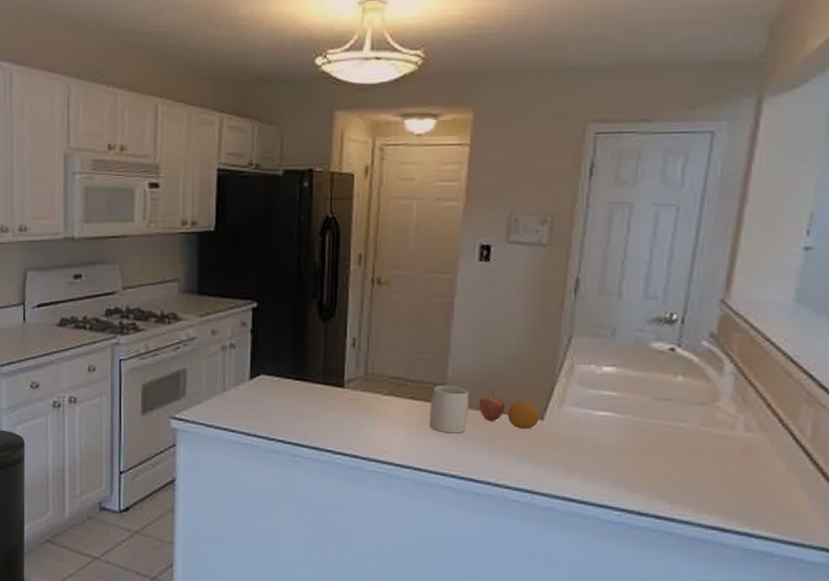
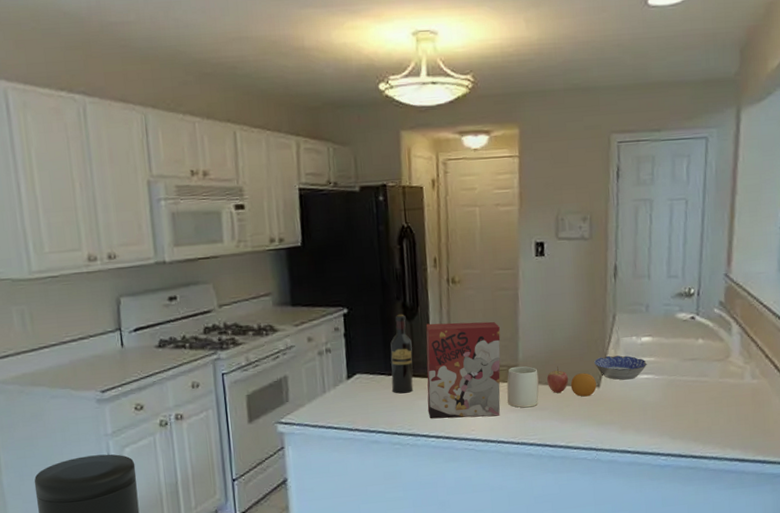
wine bottle: none [298,313,325,402] -> present [390,314,413,394]
cereal box: none [335,327,428,439] -> present [426,321,501,419]
bowl: none [538,384,607,415] -> present [593,355,647,380]

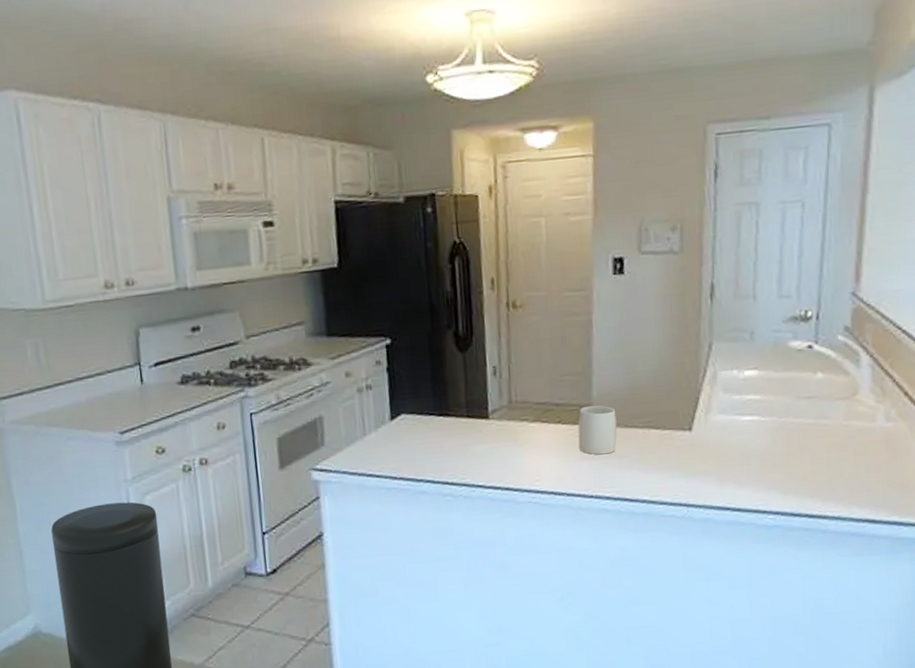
wine bottle: present [390,314,413,394] -> none [440,344,467,437]
cereal box: present [426,321,501,419] -> none [481,352,571,467]
fruit: present [547,367,569,394] -> none [627,406,654,438]
fruit: present [570,373,596,397] -> none [655,413,688,442]
bowl: present [593,355,647,380] -> none [684,392,751,423]

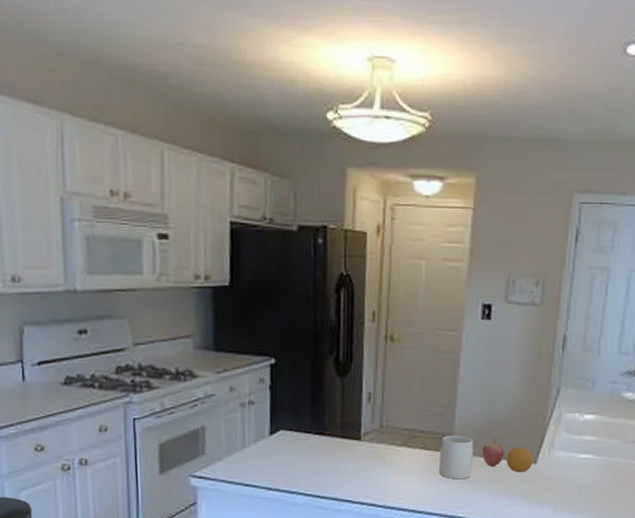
fruit: none [627,406,654,438] -> present [482,439,505,467]
fruit: none [655,413,688,442] -> present [506,447,533,472]

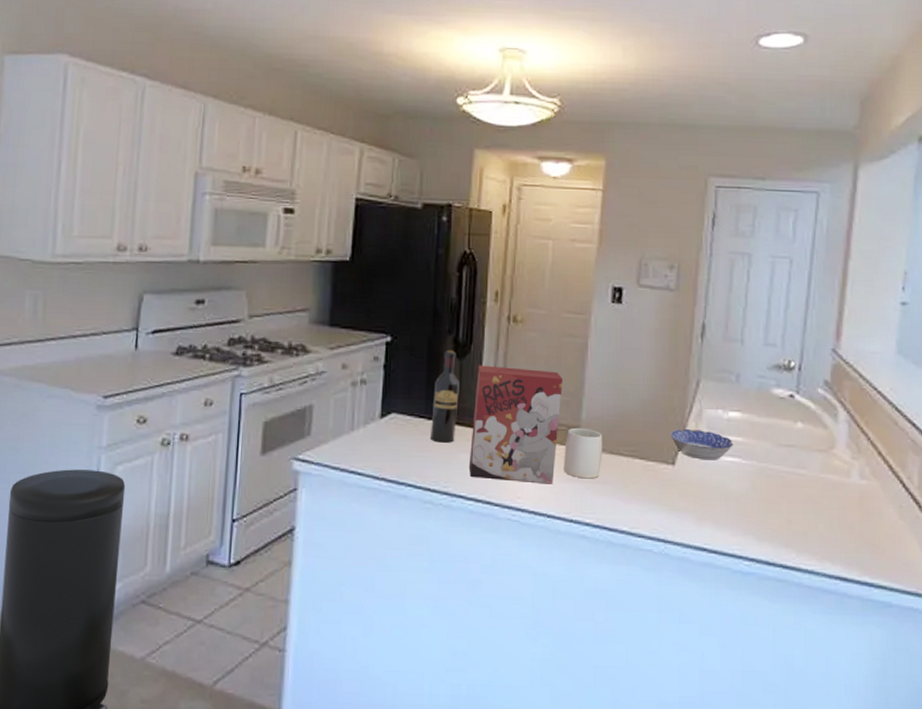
wine bottle: none [317,369,342,455] -> present [431,350,459,443]
cereal box: none [353,382,437,486] -> present [468,365,563,484]
fruit: present [482,439,505,467] -> none [613,434,639,467]
fruit: present [506,447,533,472] -> none [640,445,671,475]
bowl: none [532,431,588,458] -> present [669,428,733,460]

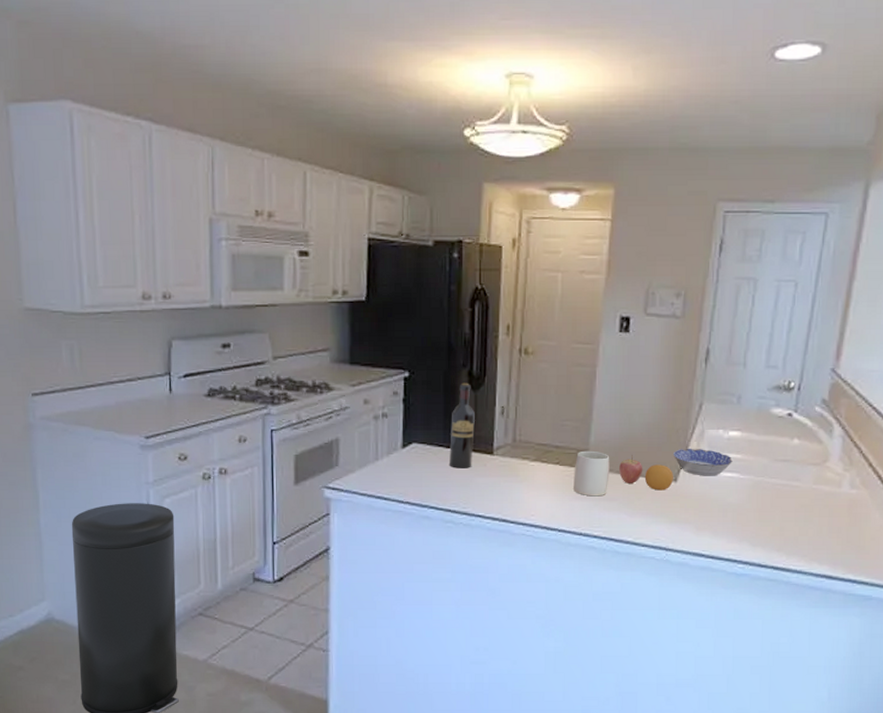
cereal box: present [468,365,563,484] -> none [485,396,572,502]
fruit: none [613,434,639,467] -> present [619,455,643,485]
fruit: none [640,445,671,475] -> present [644,464,673,491]

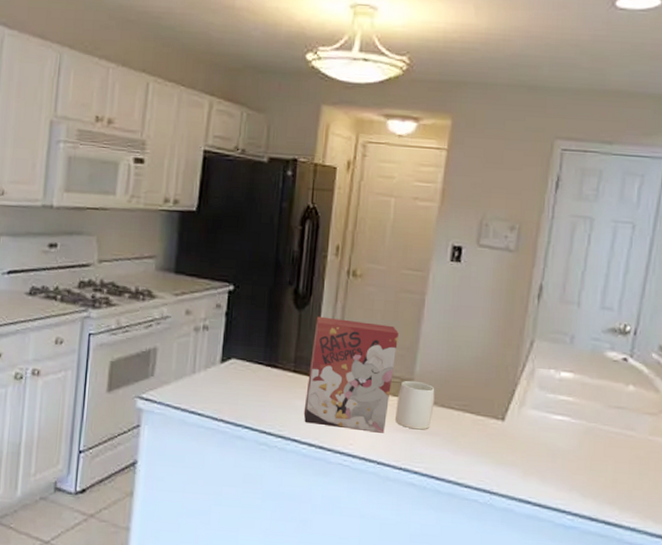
wine bottle: present [450,382,475,468] -> none [268,300,298,389]
cereal box: none [485,396,572,502] -> present [303,316,399,433]
fruit: present [619,455,643,485] -> none [444,389,470,420]
fruit: present [644,464,673,491] -> none [470,401,501,429]
bowl: present [672,448,733,476] -> none [501,386,564,418]

